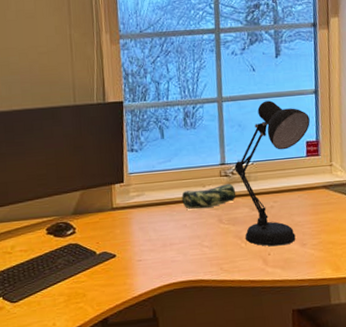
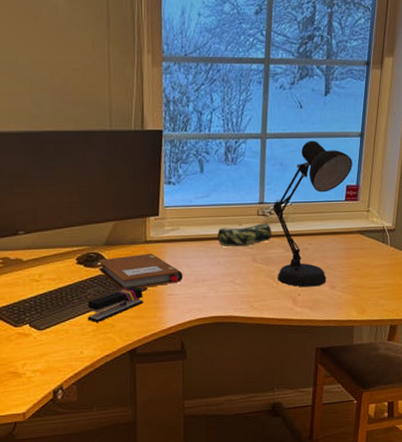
stapler: none [58,254,113,292] -> present [87,287,143,322]
notebook: none [66,219,151,259] -> present [97,253,183,291]

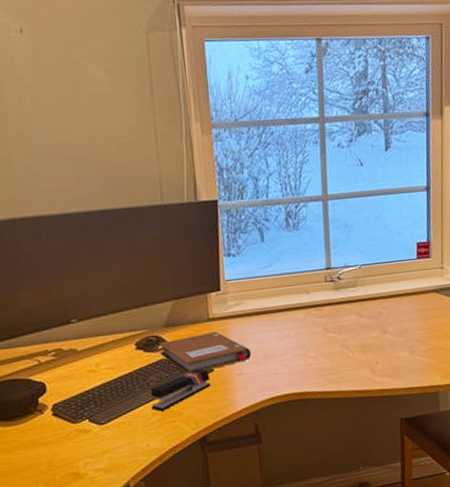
pencil case: present [217,223,272,247] -> none [284,289,343,318]
desk lamp: present [273,141,352,287] -> none [341,198,421,355]

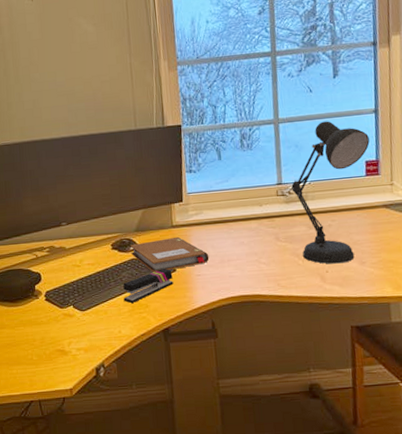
desk lamp: none [341,198,421,355] -> present [291,121,370,264]

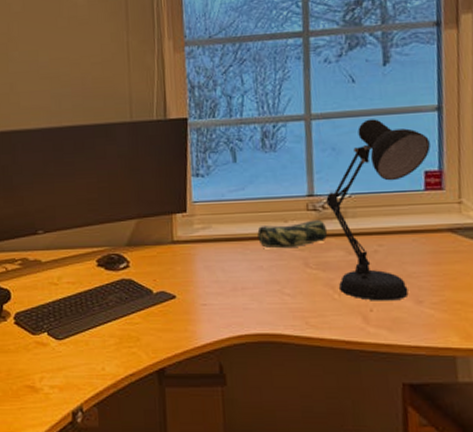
stapler: present [123,268,174,303] -> none [109,294,172,334]
notebook: present [130,236,209,273] -> none [119,255,218,299]
pencil case: none [239,203,293,227] -> present [257,219,328,249]

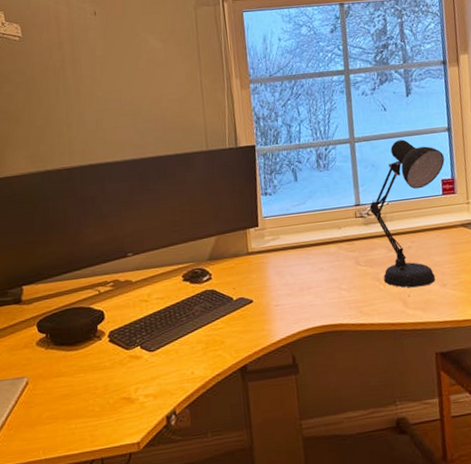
pencil case: present [257,219,328,249] -> none [317,224,373,252]

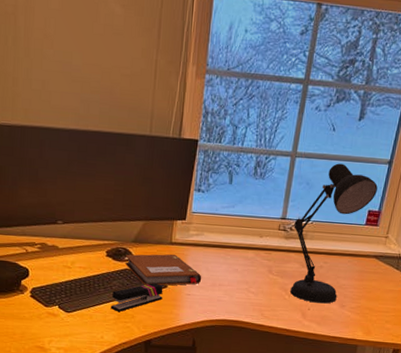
stapler: none [196,300,250,340] -> present [110,283,163,312]
notebook: none [202,264,288,305] -> present [125,254,202,286]

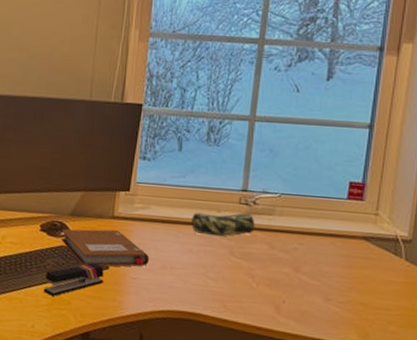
pencil case: none [238,238,291,258] -> present [191,213,255,236]
desk lamp: present [290,163,378,304] -> none [258,127,358,296]

